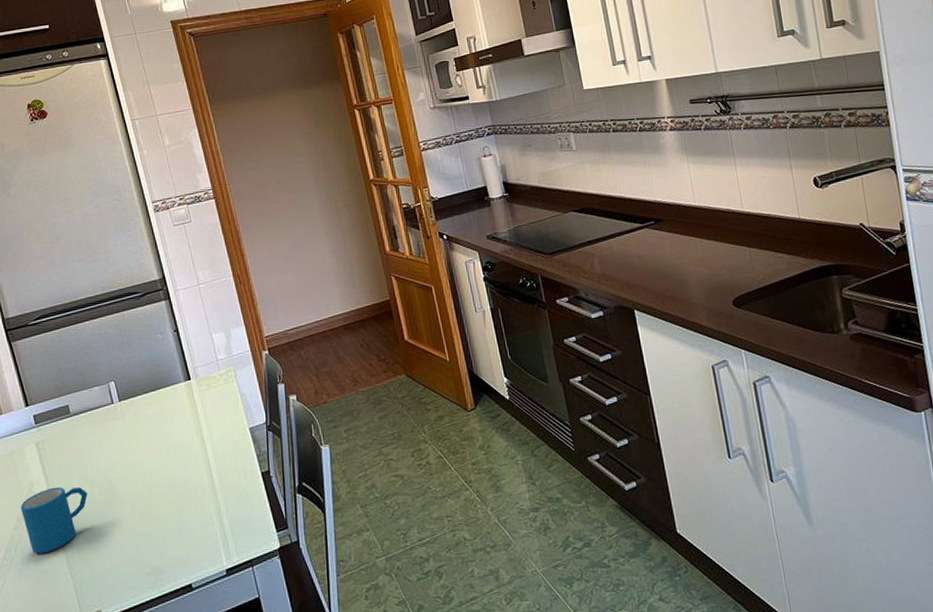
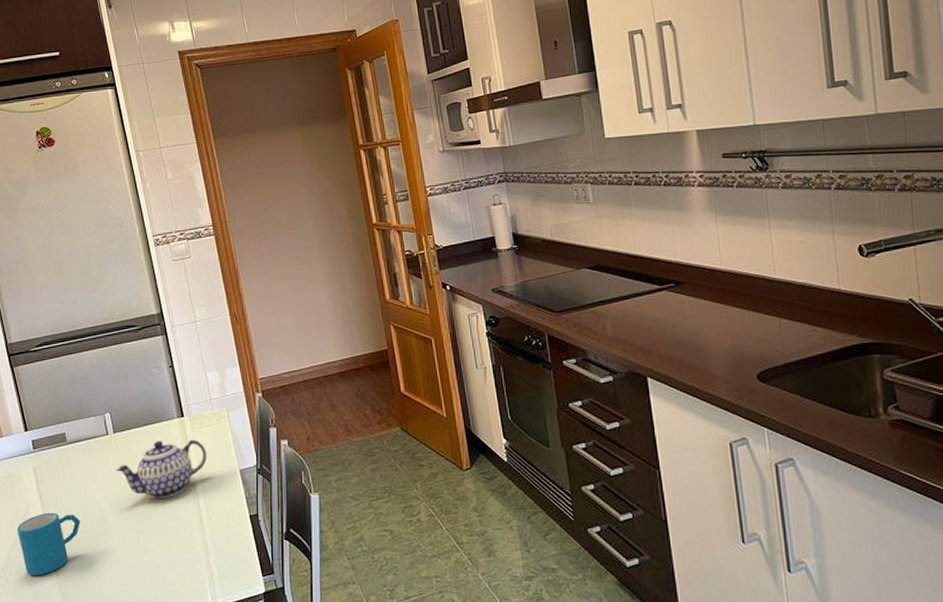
teapot: none [122,401,216,464] -> present [115,439,207,498]

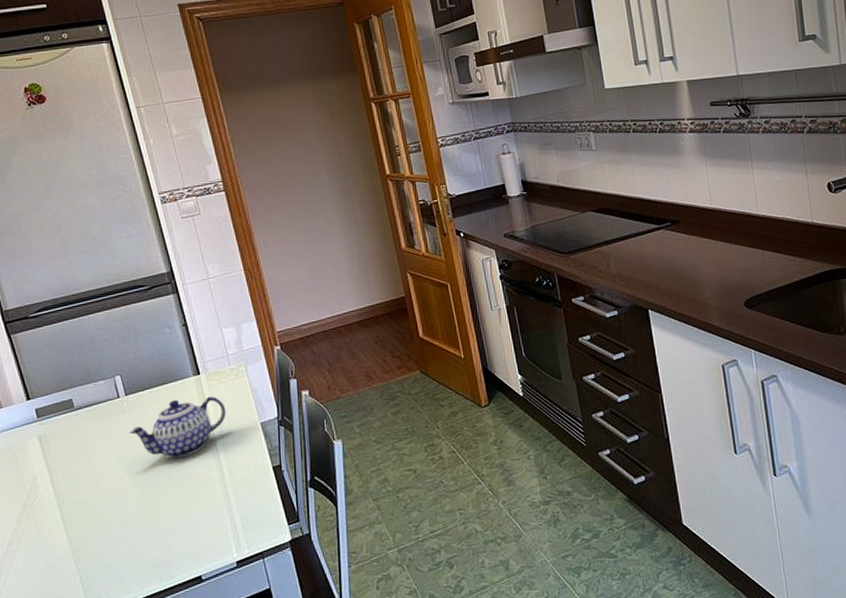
mug: present [17,512,81,576] -> none [23,480,94,548]

